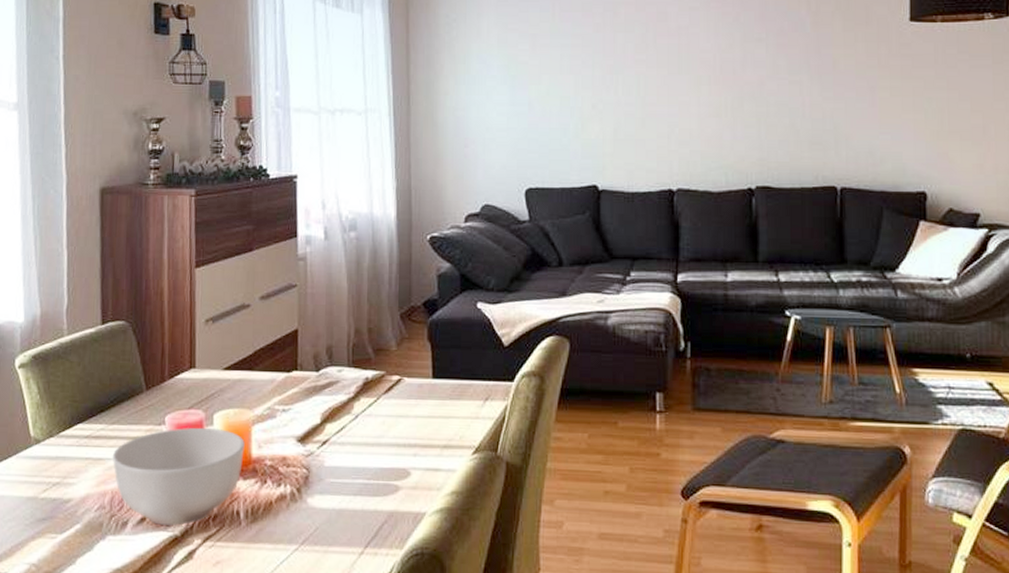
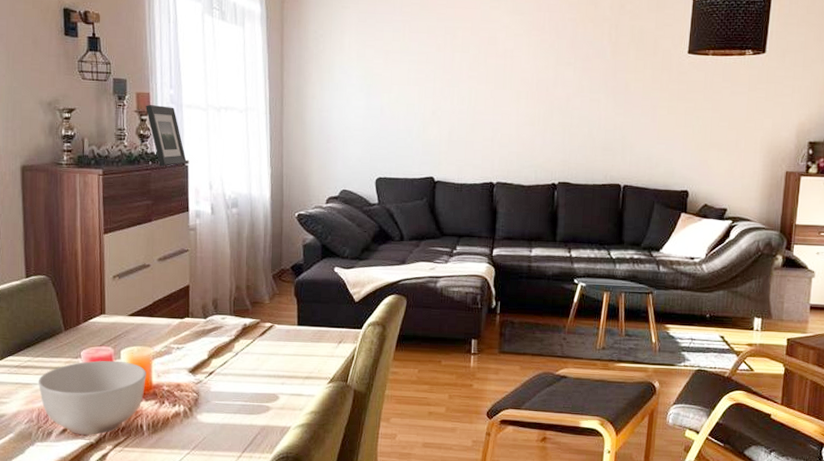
picture frame: none [247,110,295,183] -> present [146,105,187,166]

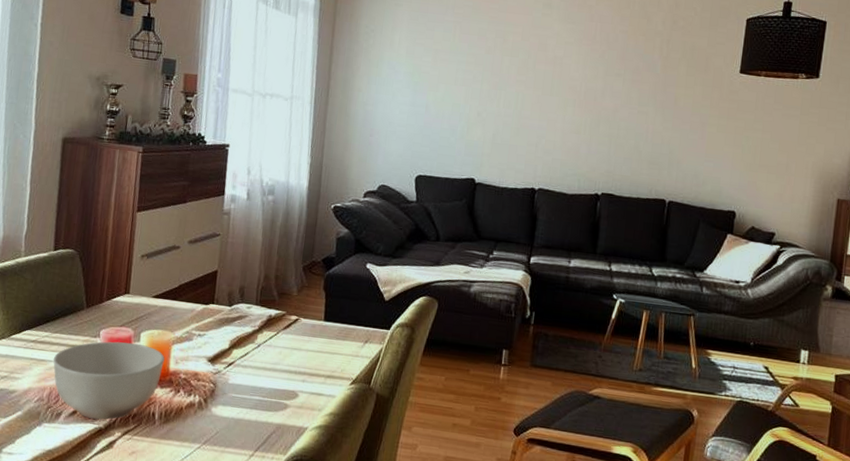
picture frame: present [146,105,187,166] -> none [192,86,228,148]

